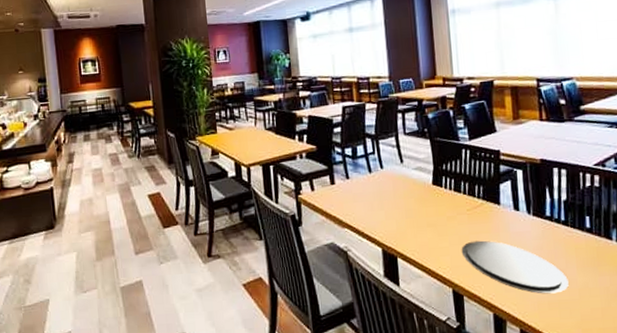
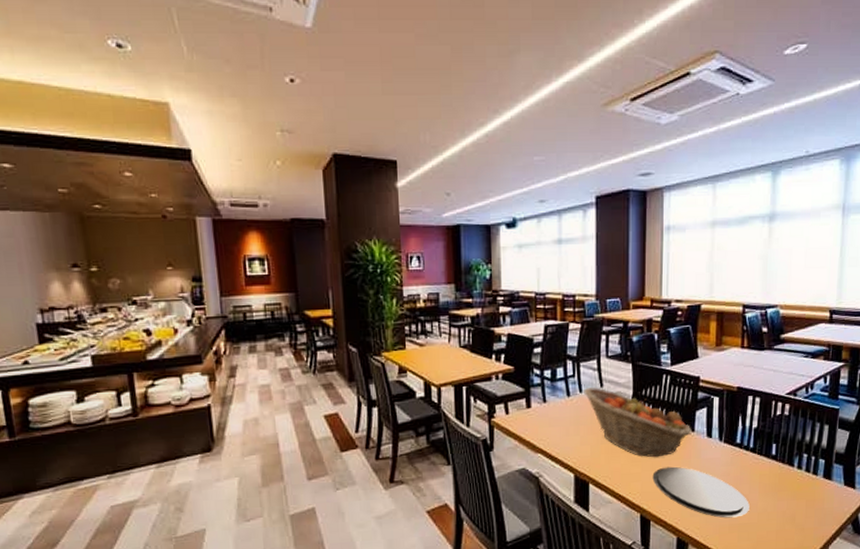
fruit basket: none [384,163,498,232] -> present [584,387,692,458]

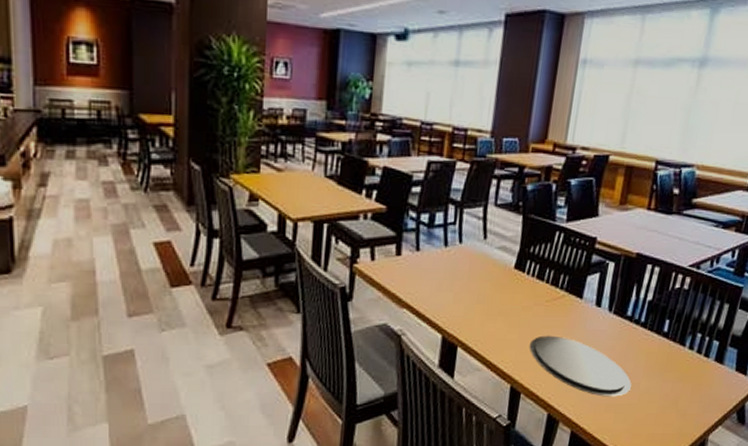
fruit basket: present [584,387,692,458] -> none [464,239,580,324]

